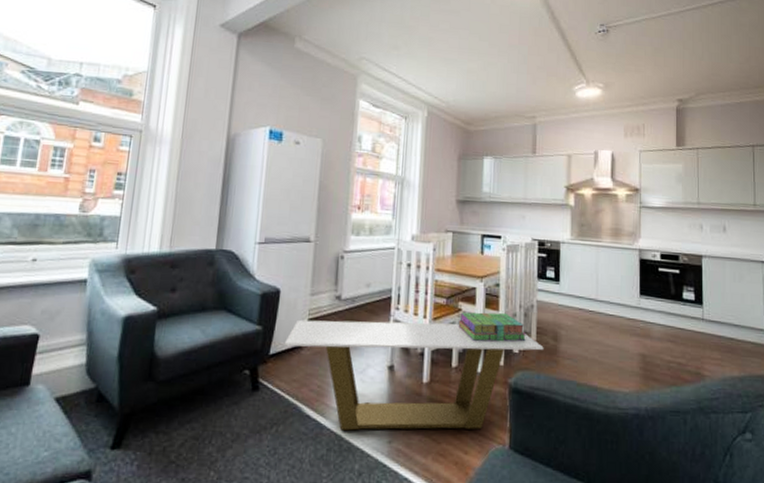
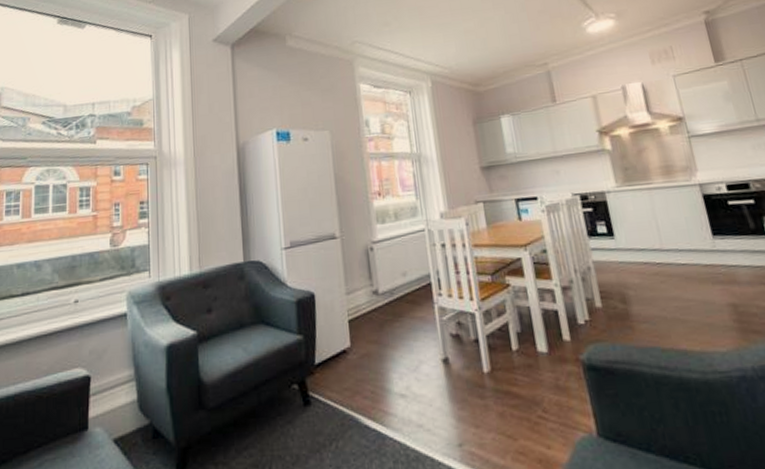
coffee table: present [284,319,544,431] -> none [328,301,613,438]
stack of books: present [458,312,526,342] -> none [509,281,590,319]

